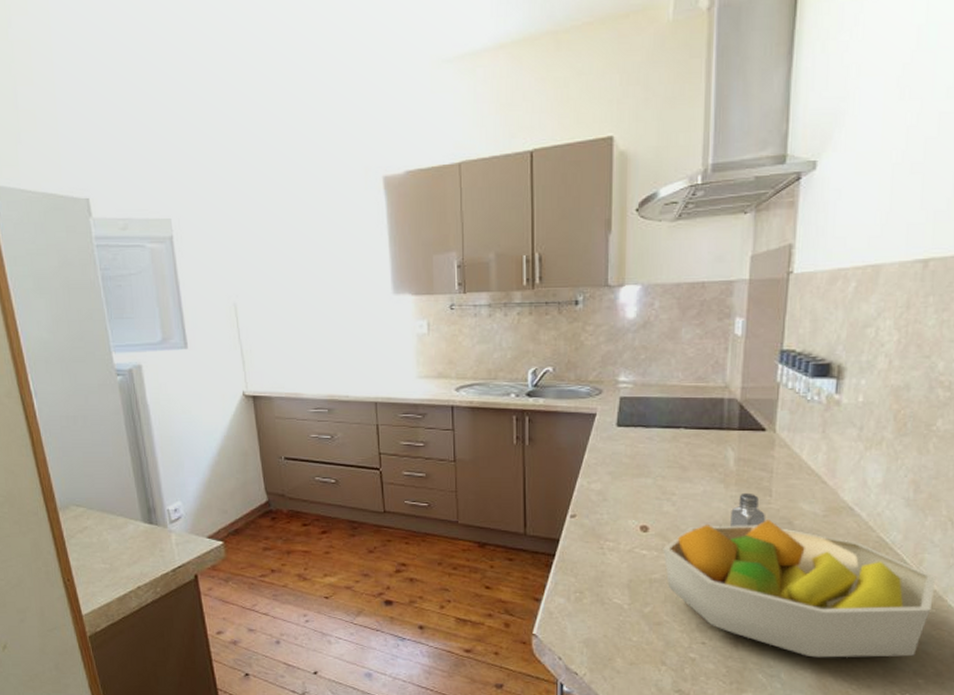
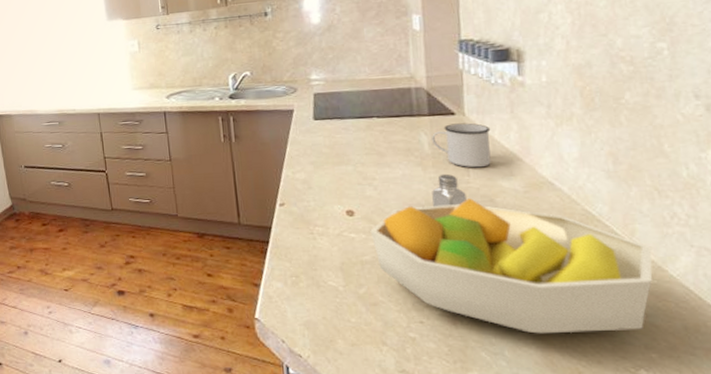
mug: none [739,440,800,488] -> present [432,123,491,168]

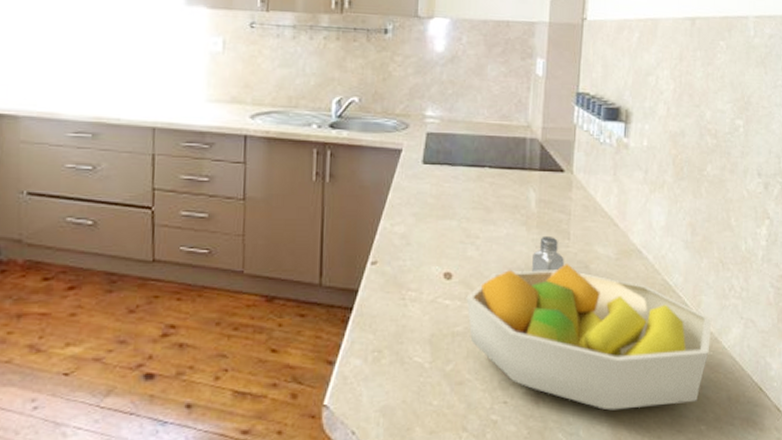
mug: present [432,123,491,168] -> none [540,181,594,231]

